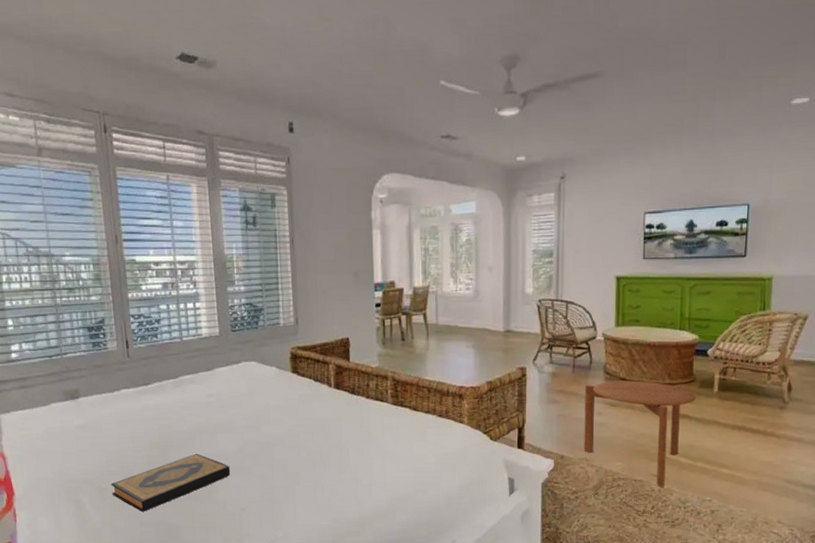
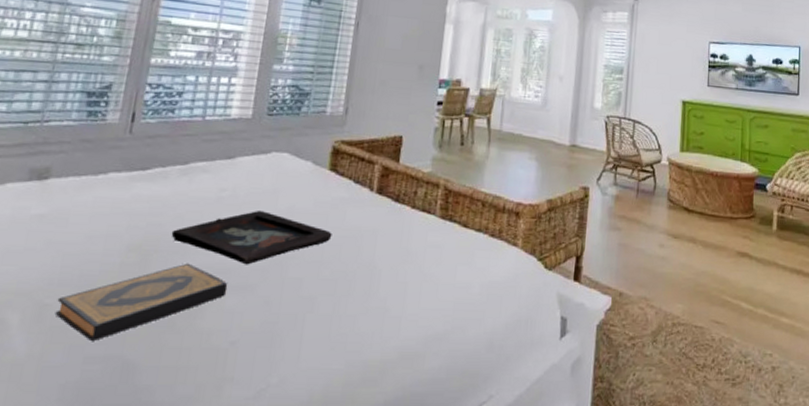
decorative tray: none [179,409,304,452] -> present [171,210,332,265]
side table: present [584,380,697,487] -> none [643,210,757,336]

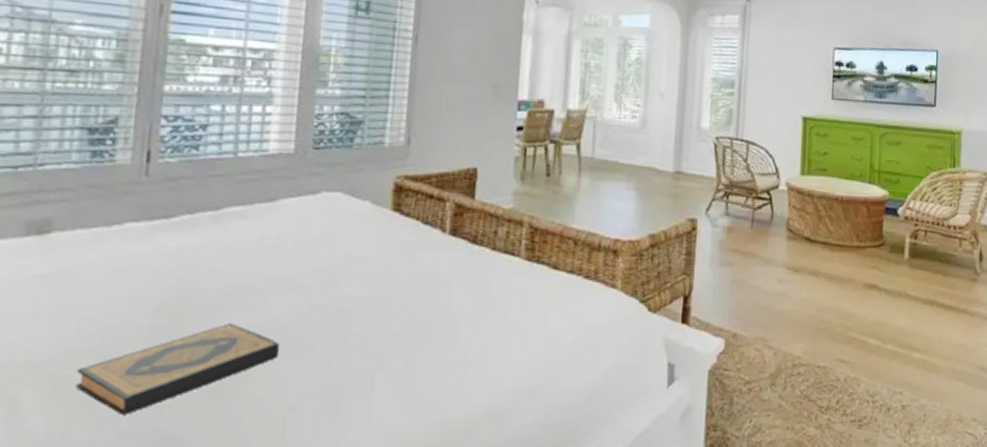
decorative tray: present [171,210,332,265] -> none [207,259,400,322]

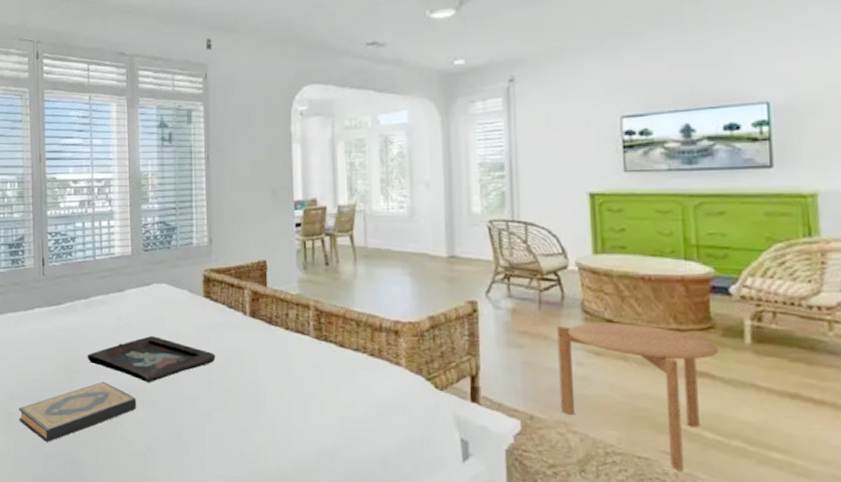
decorative tray: none [207,259,400,322] -> present [87,335,216,383]
side table: none [760,240,886,376] -> present [557,322,720,470]

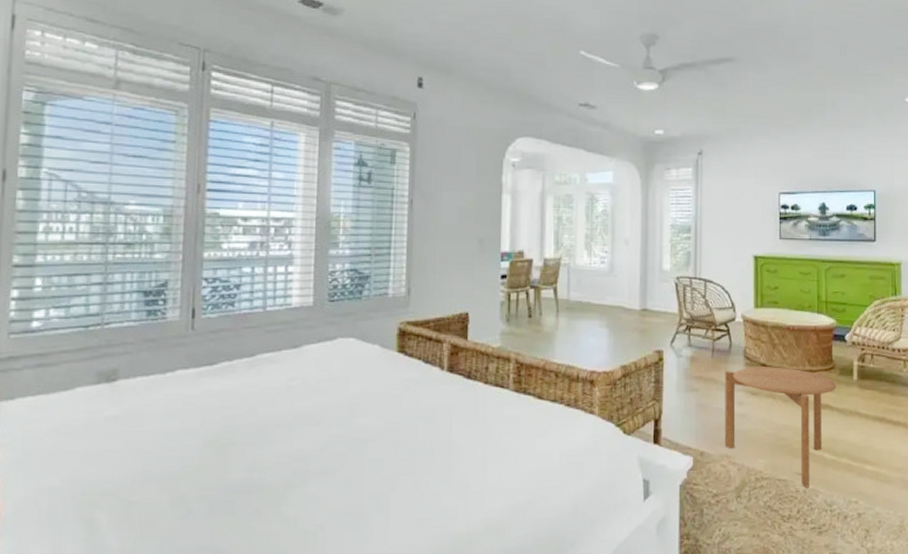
hardback book: present [18,381,137,443] -> none [142,452,309,535]
decorative tray: present [87,335,216,383] -> none [246,396,407,451]

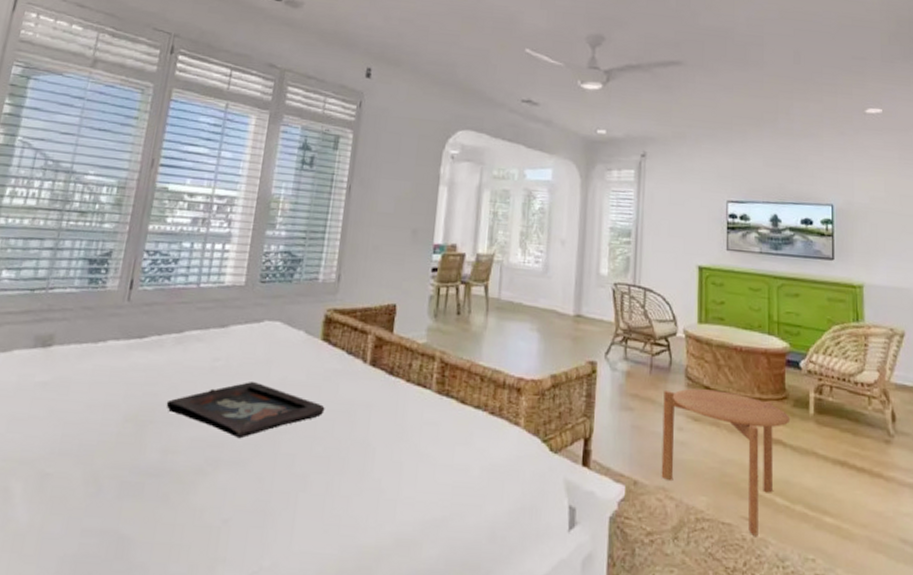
decorative tray: none [246,396,407,451] -> present [166,381,325,439]

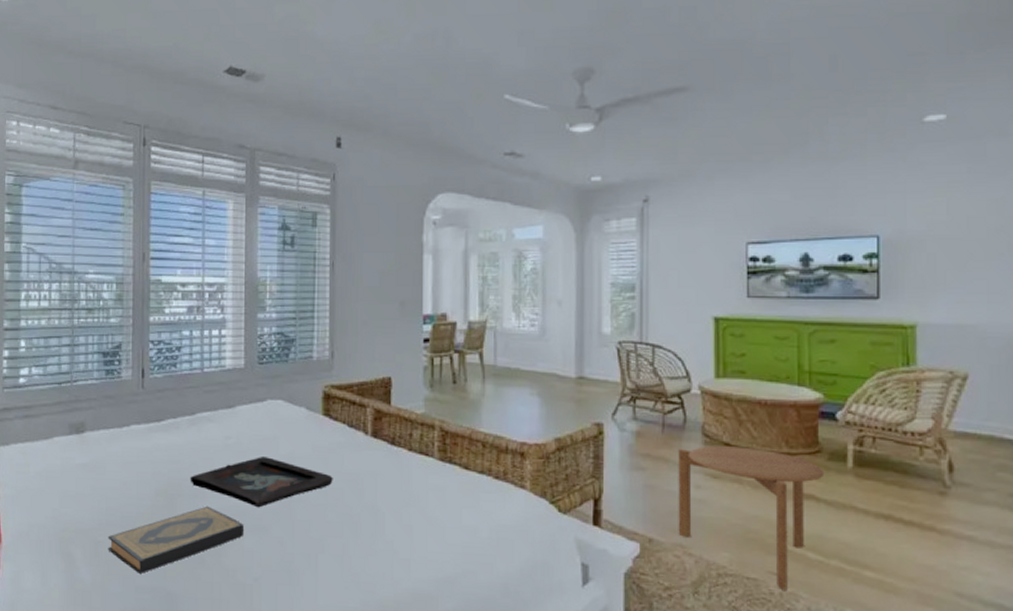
hardback book: none [55,435,221,514] -> present [107,506,245,575]

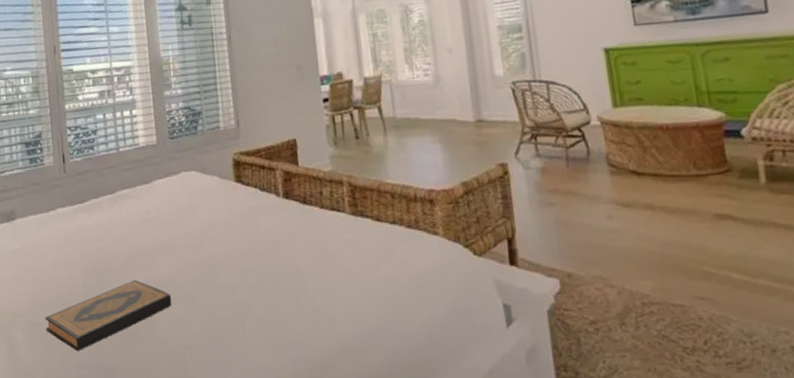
decorative tray: present [190,455,333,508] -> none [116,226,251,277]
side table: present [678,446,825,590] -> none [585,173,738,314]

